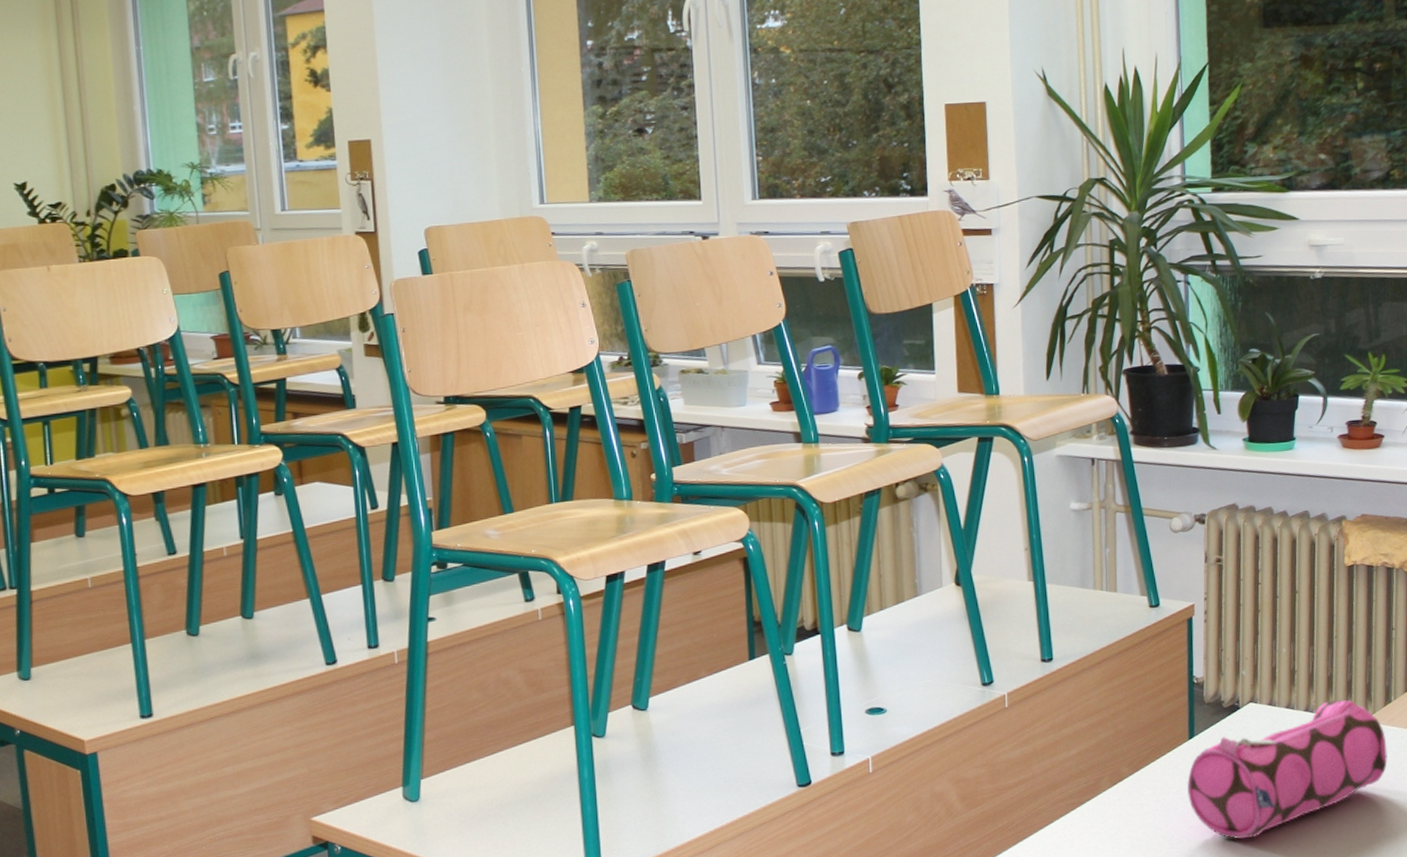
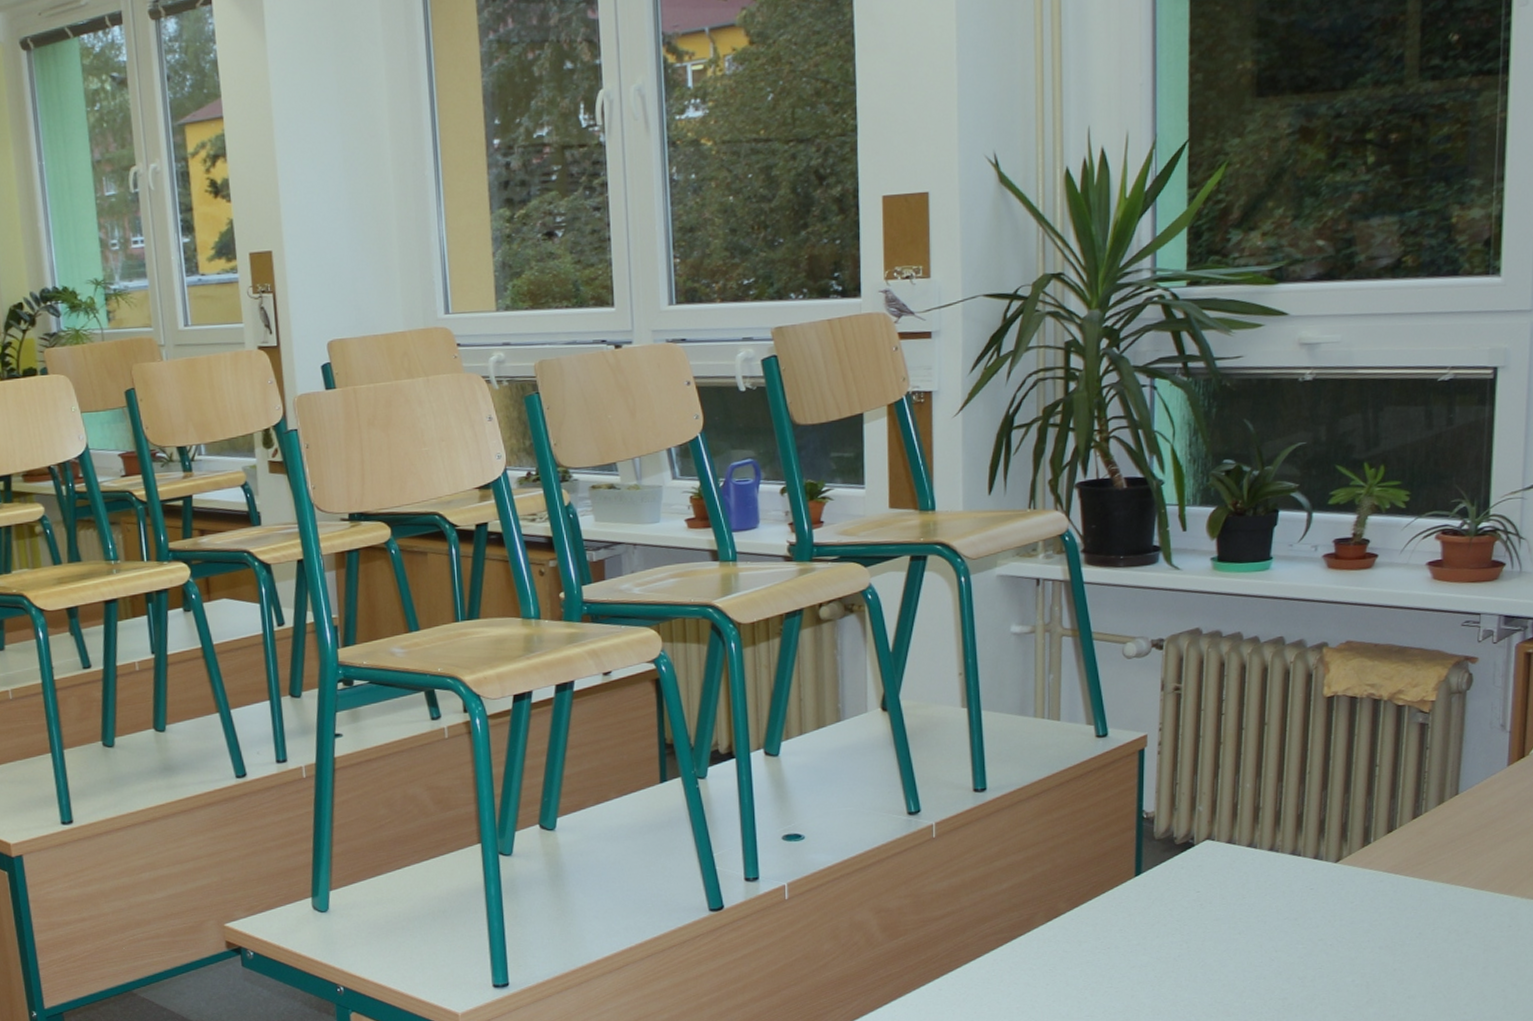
pencil case: present [1186,699,1387,840] -> none [1130,839,1363,982]

